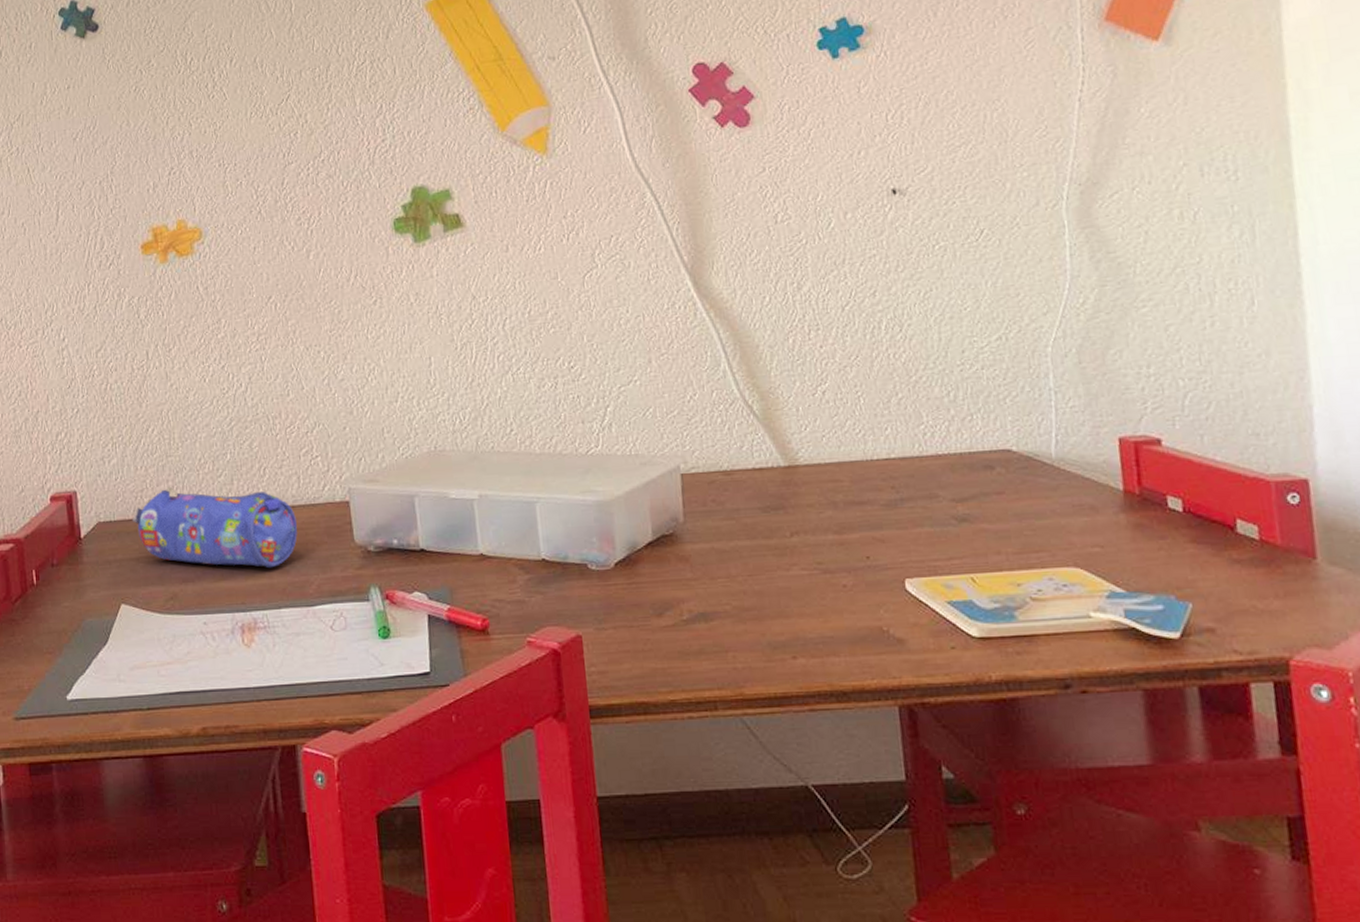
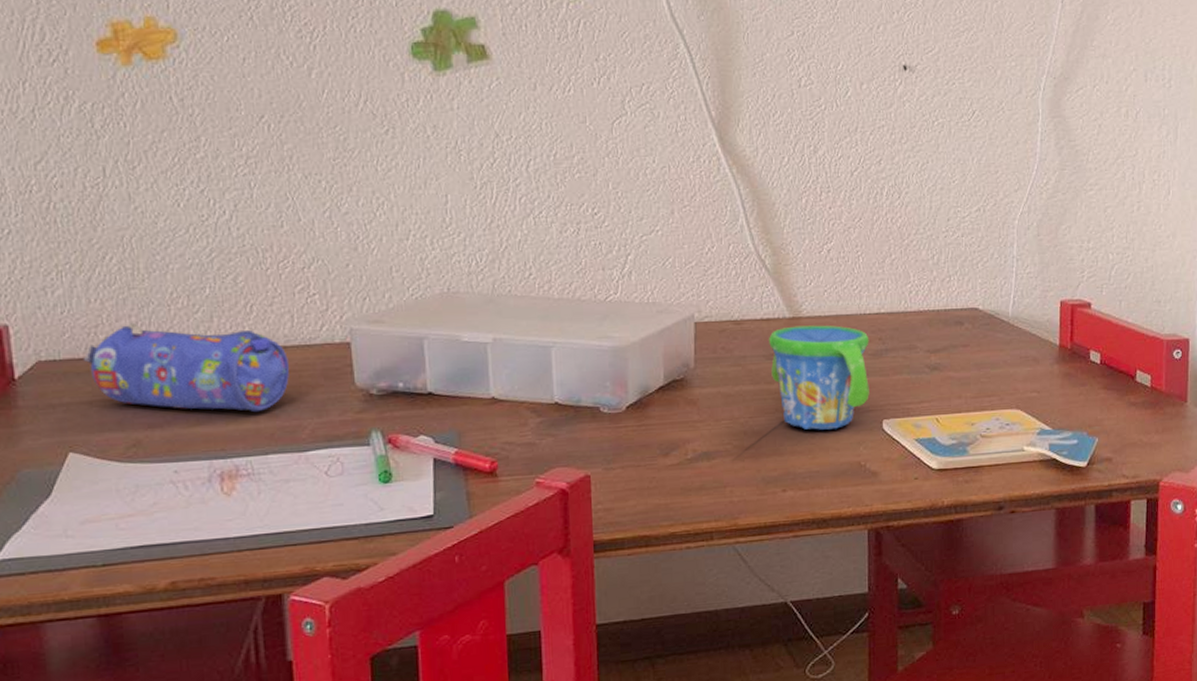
snack cup: none [763,473,886,590] -> present [769,325,869,430]

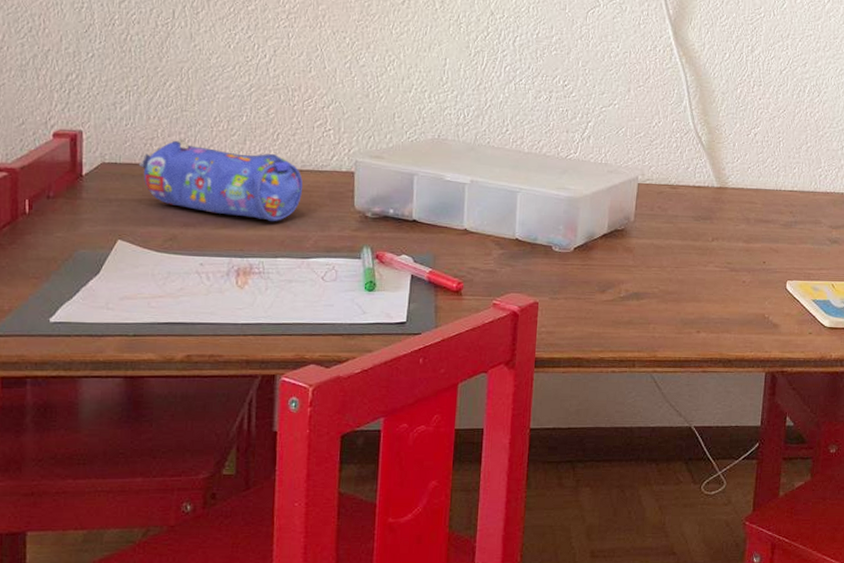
snack cup: present [769,325,869,430] -> none [697,194,782,284]

